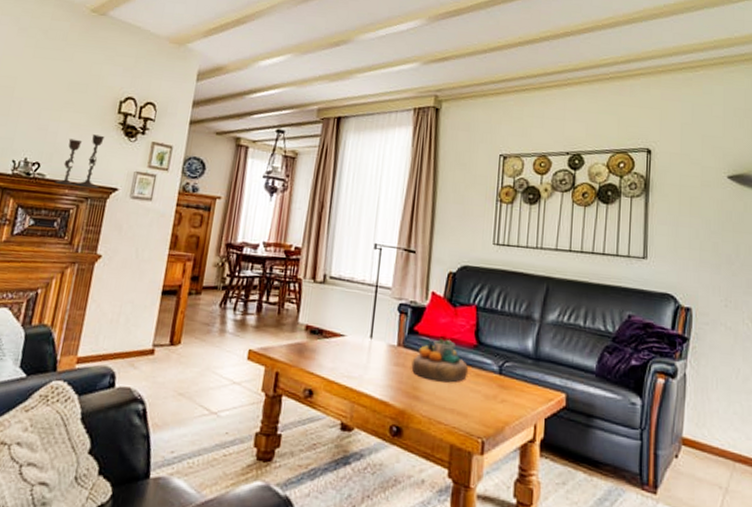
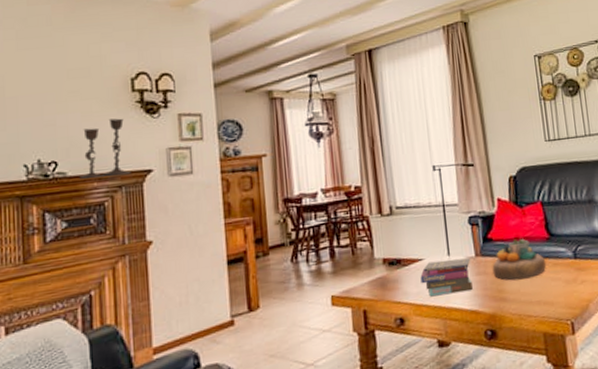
books: none [337,340,392,379] -> present [420,258,473,297]

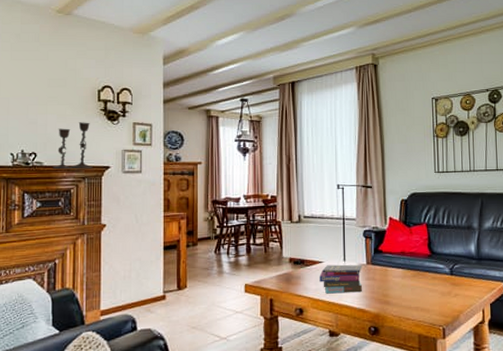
decorative bowl: present [492,238,547,280] -> none [380,253,426,288]

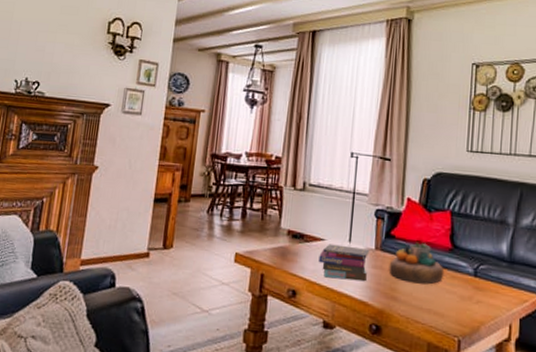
candlestick: present [52,122,93,170] -> none [53,54,96,105]
decorative bowl: none [380,253,426,288] -> present [389,242,445,285]

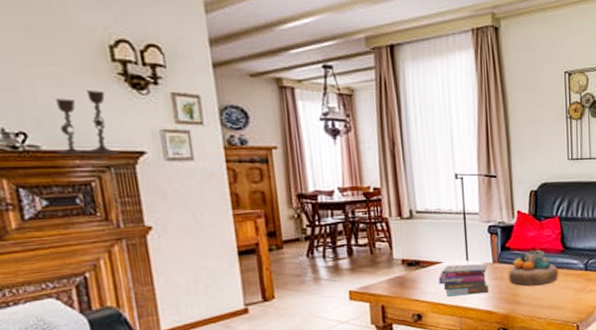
candlestick: none [53,54,96,105] -> present [54,90,120,156]

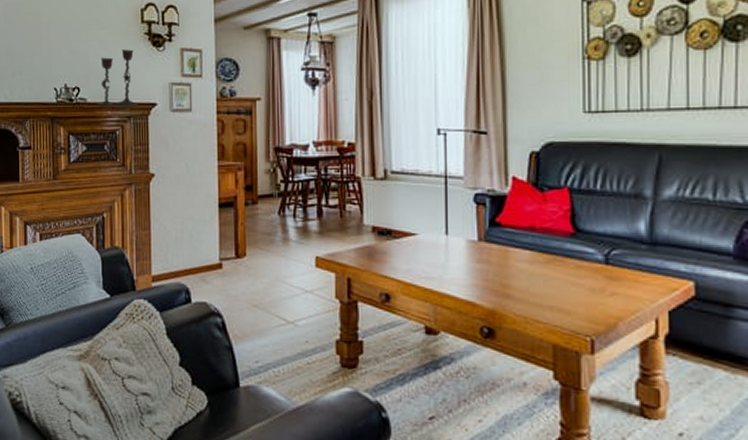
books: present [438,264,488,297] -> none [412,238,472,278]
decorative bowl: present [508,249,559,286] -> none [497,228,567,278]

